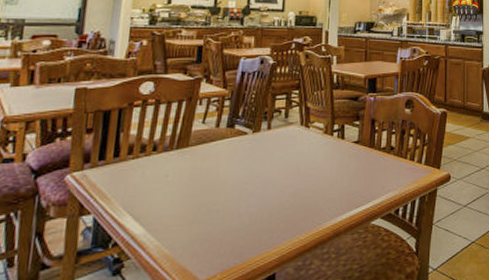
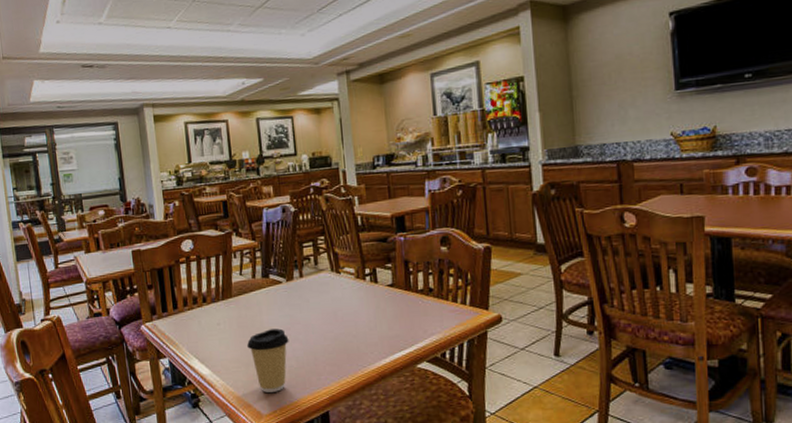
coffee cup: none [194,182,245,254] -> present [246,328,289,393]

